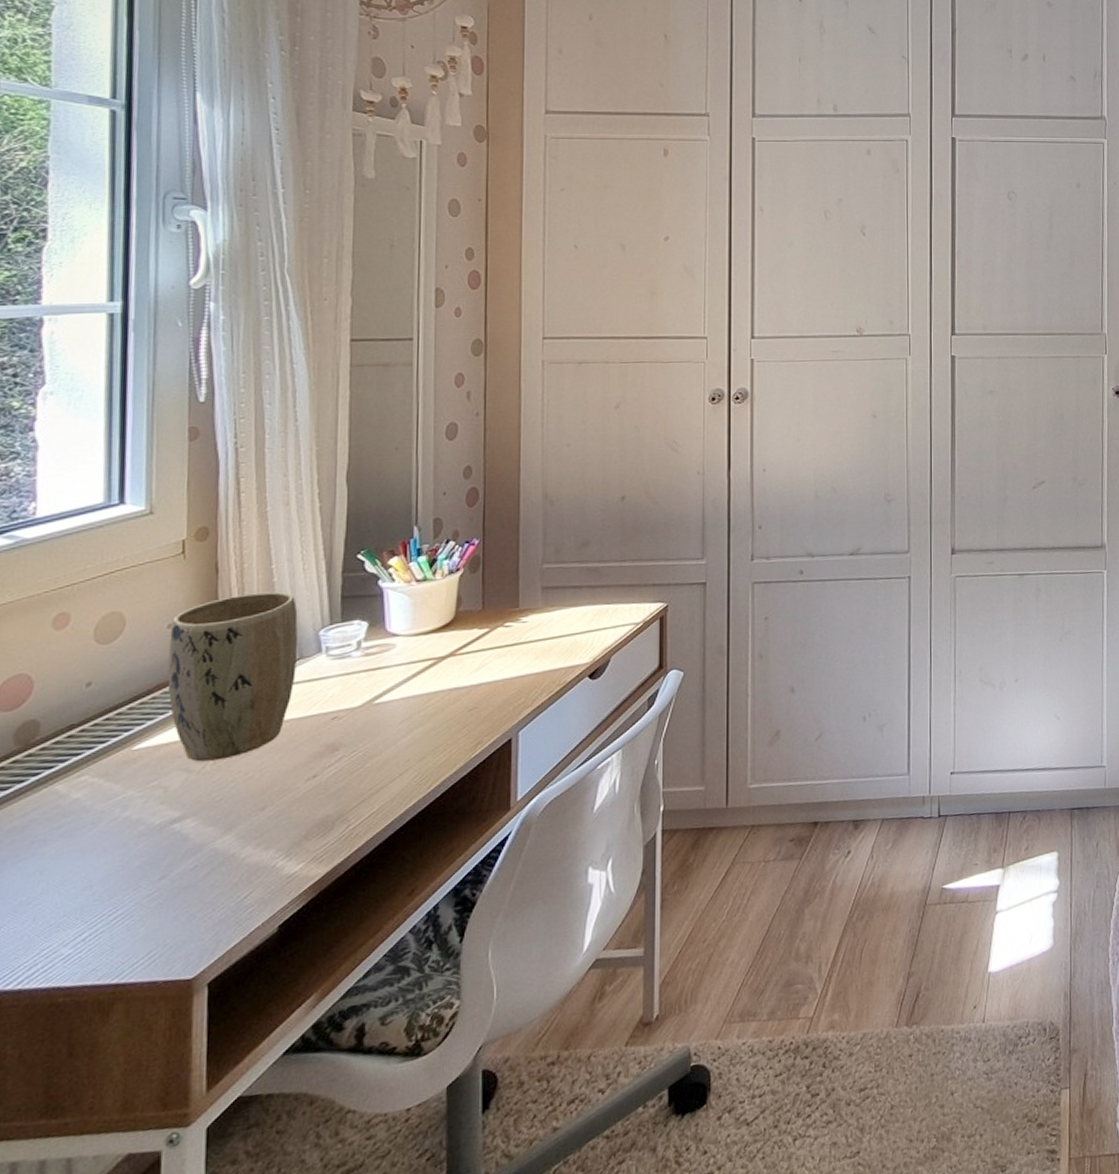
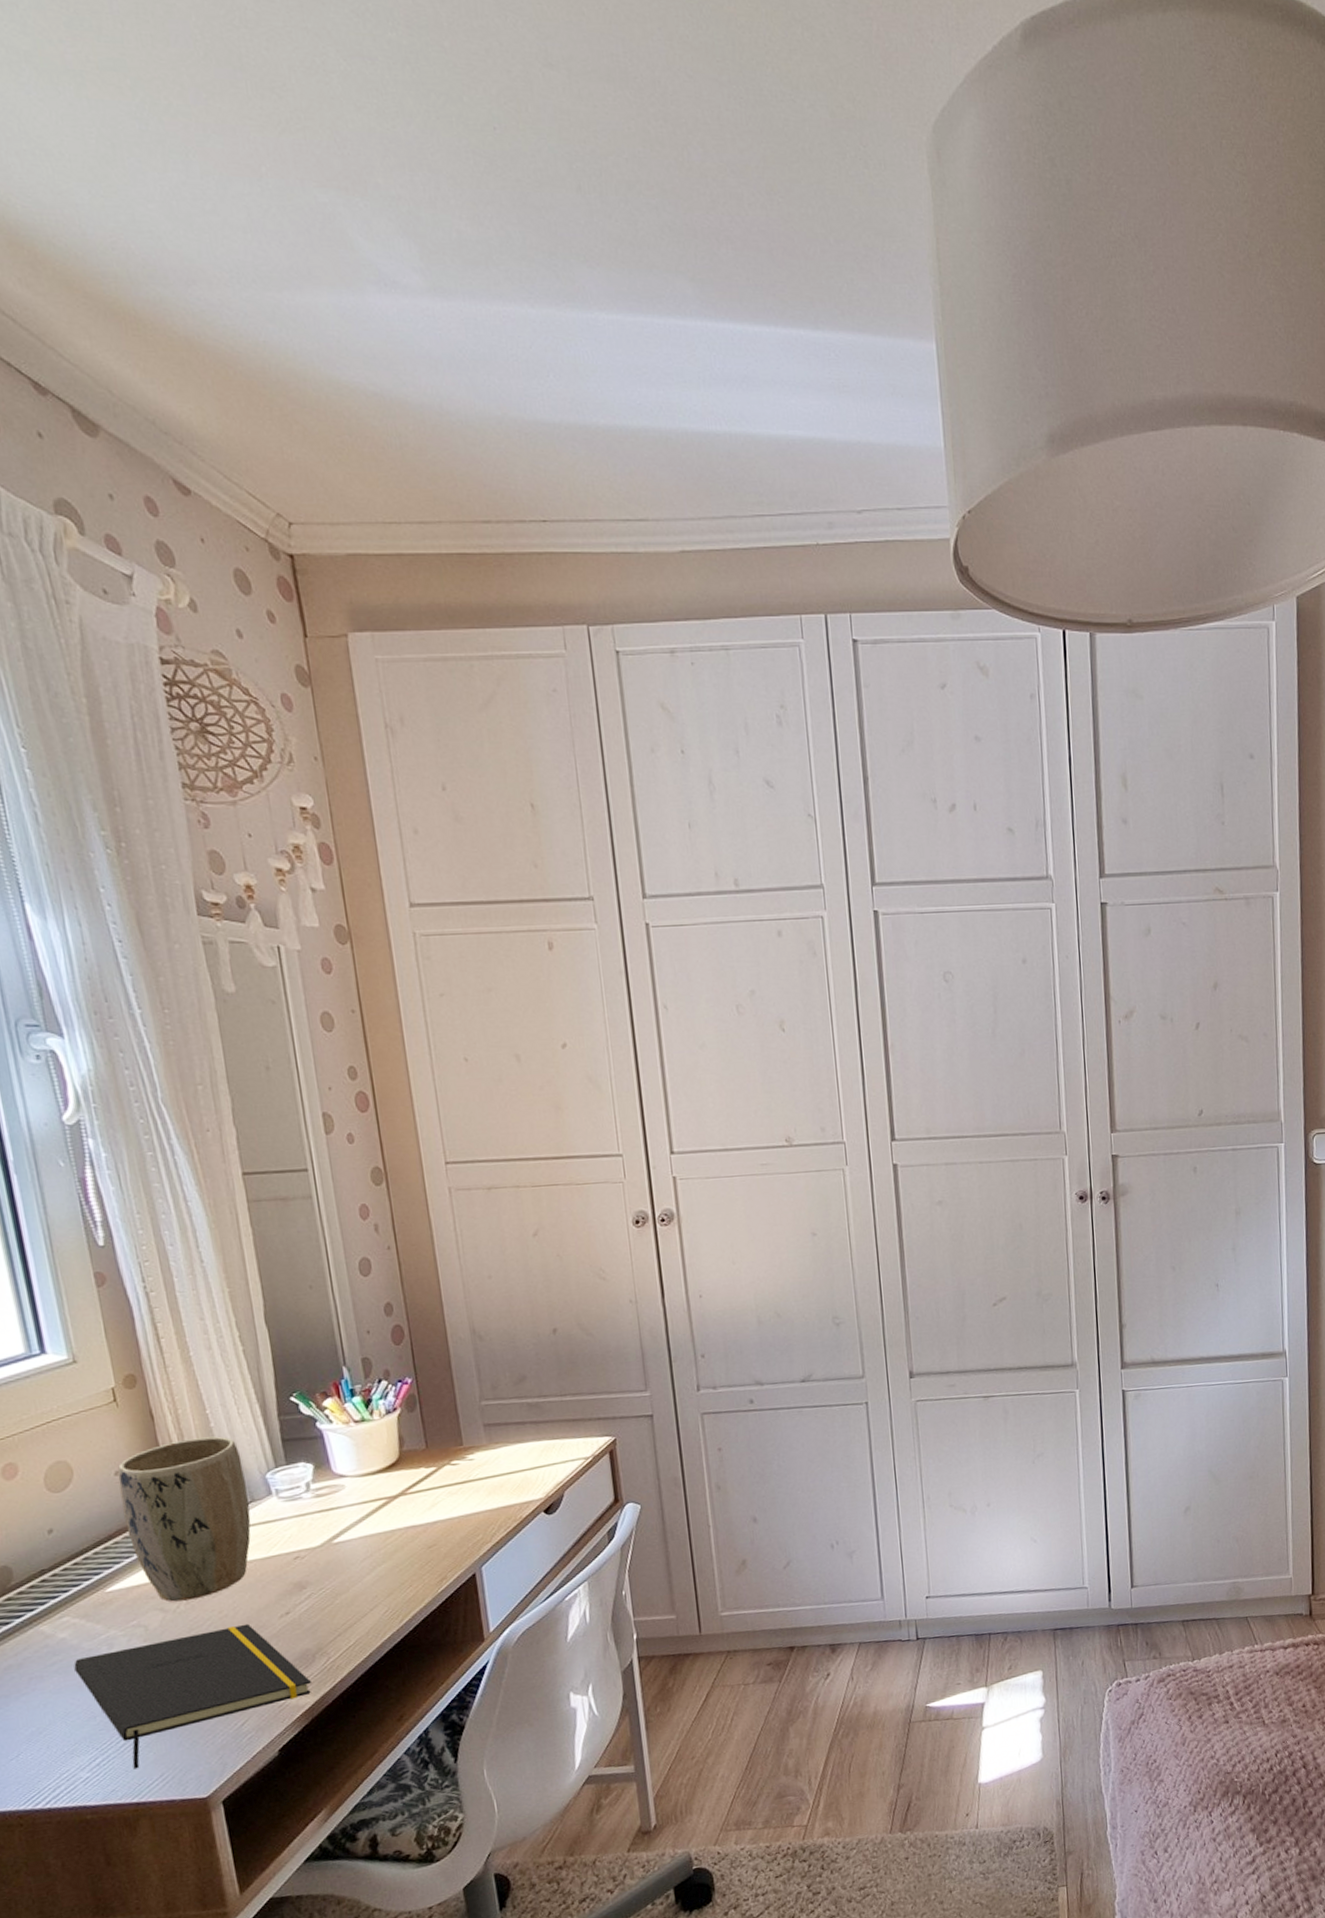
notepad: none [81,786,326,946] -> present [74,1623,311,1770]

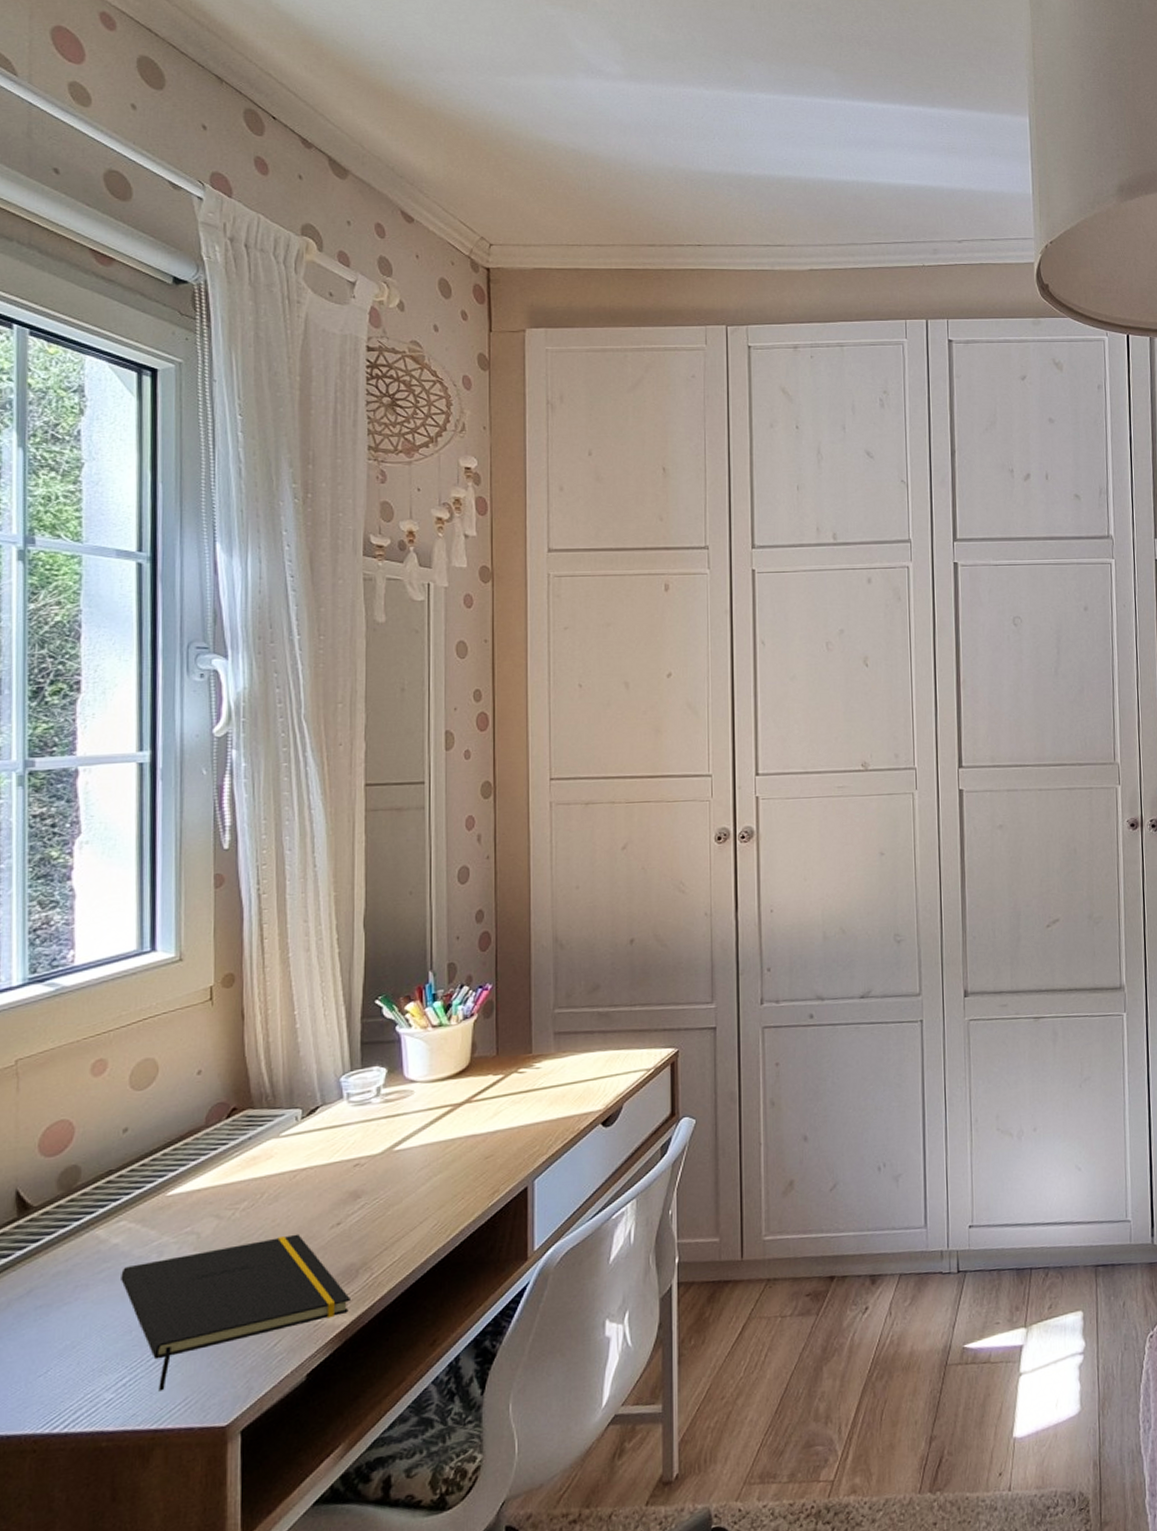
plant pot: present [117,1436,251,1602] -> none [198,1037,320,1208]

